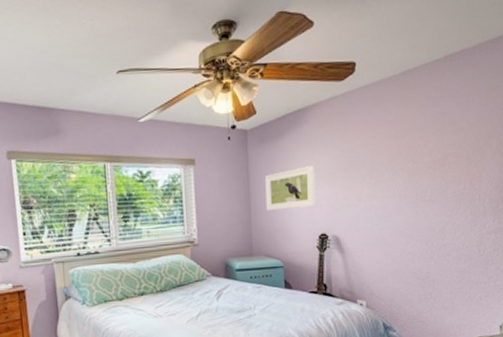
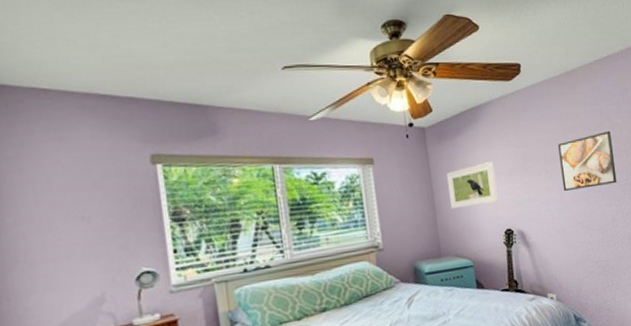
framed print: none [388,135,453,198] -> present [558,130,617,191]

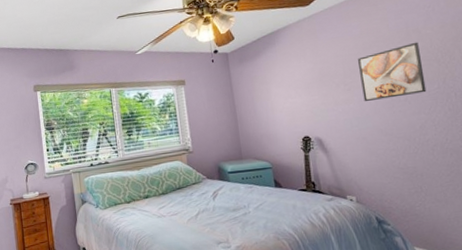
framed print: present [447,162,499,209] -> none [247,78,296,120]

